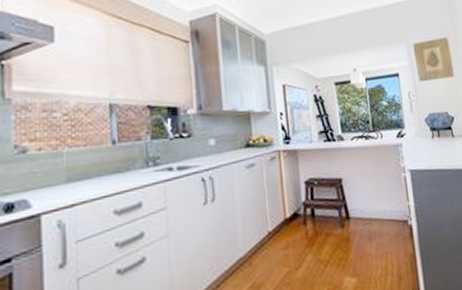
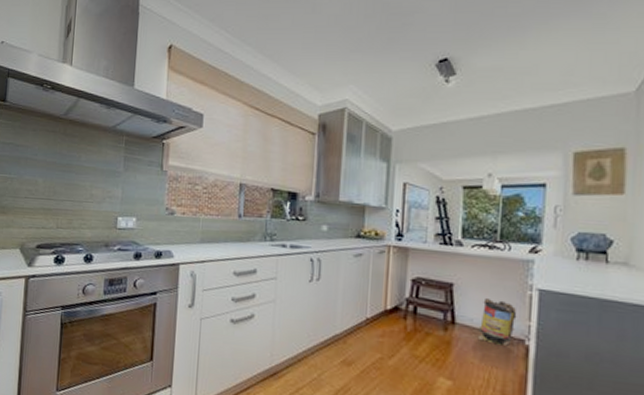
trash can: none [369,186,398,230] -> present [477,297,517,346]

